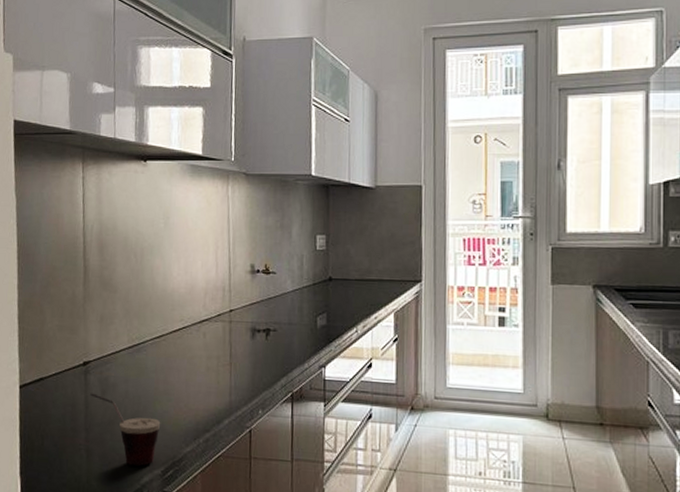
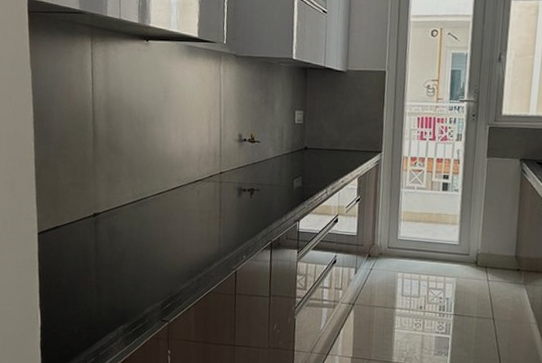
cup: present [90,393,161,467] -> none [100,239,161,300]

